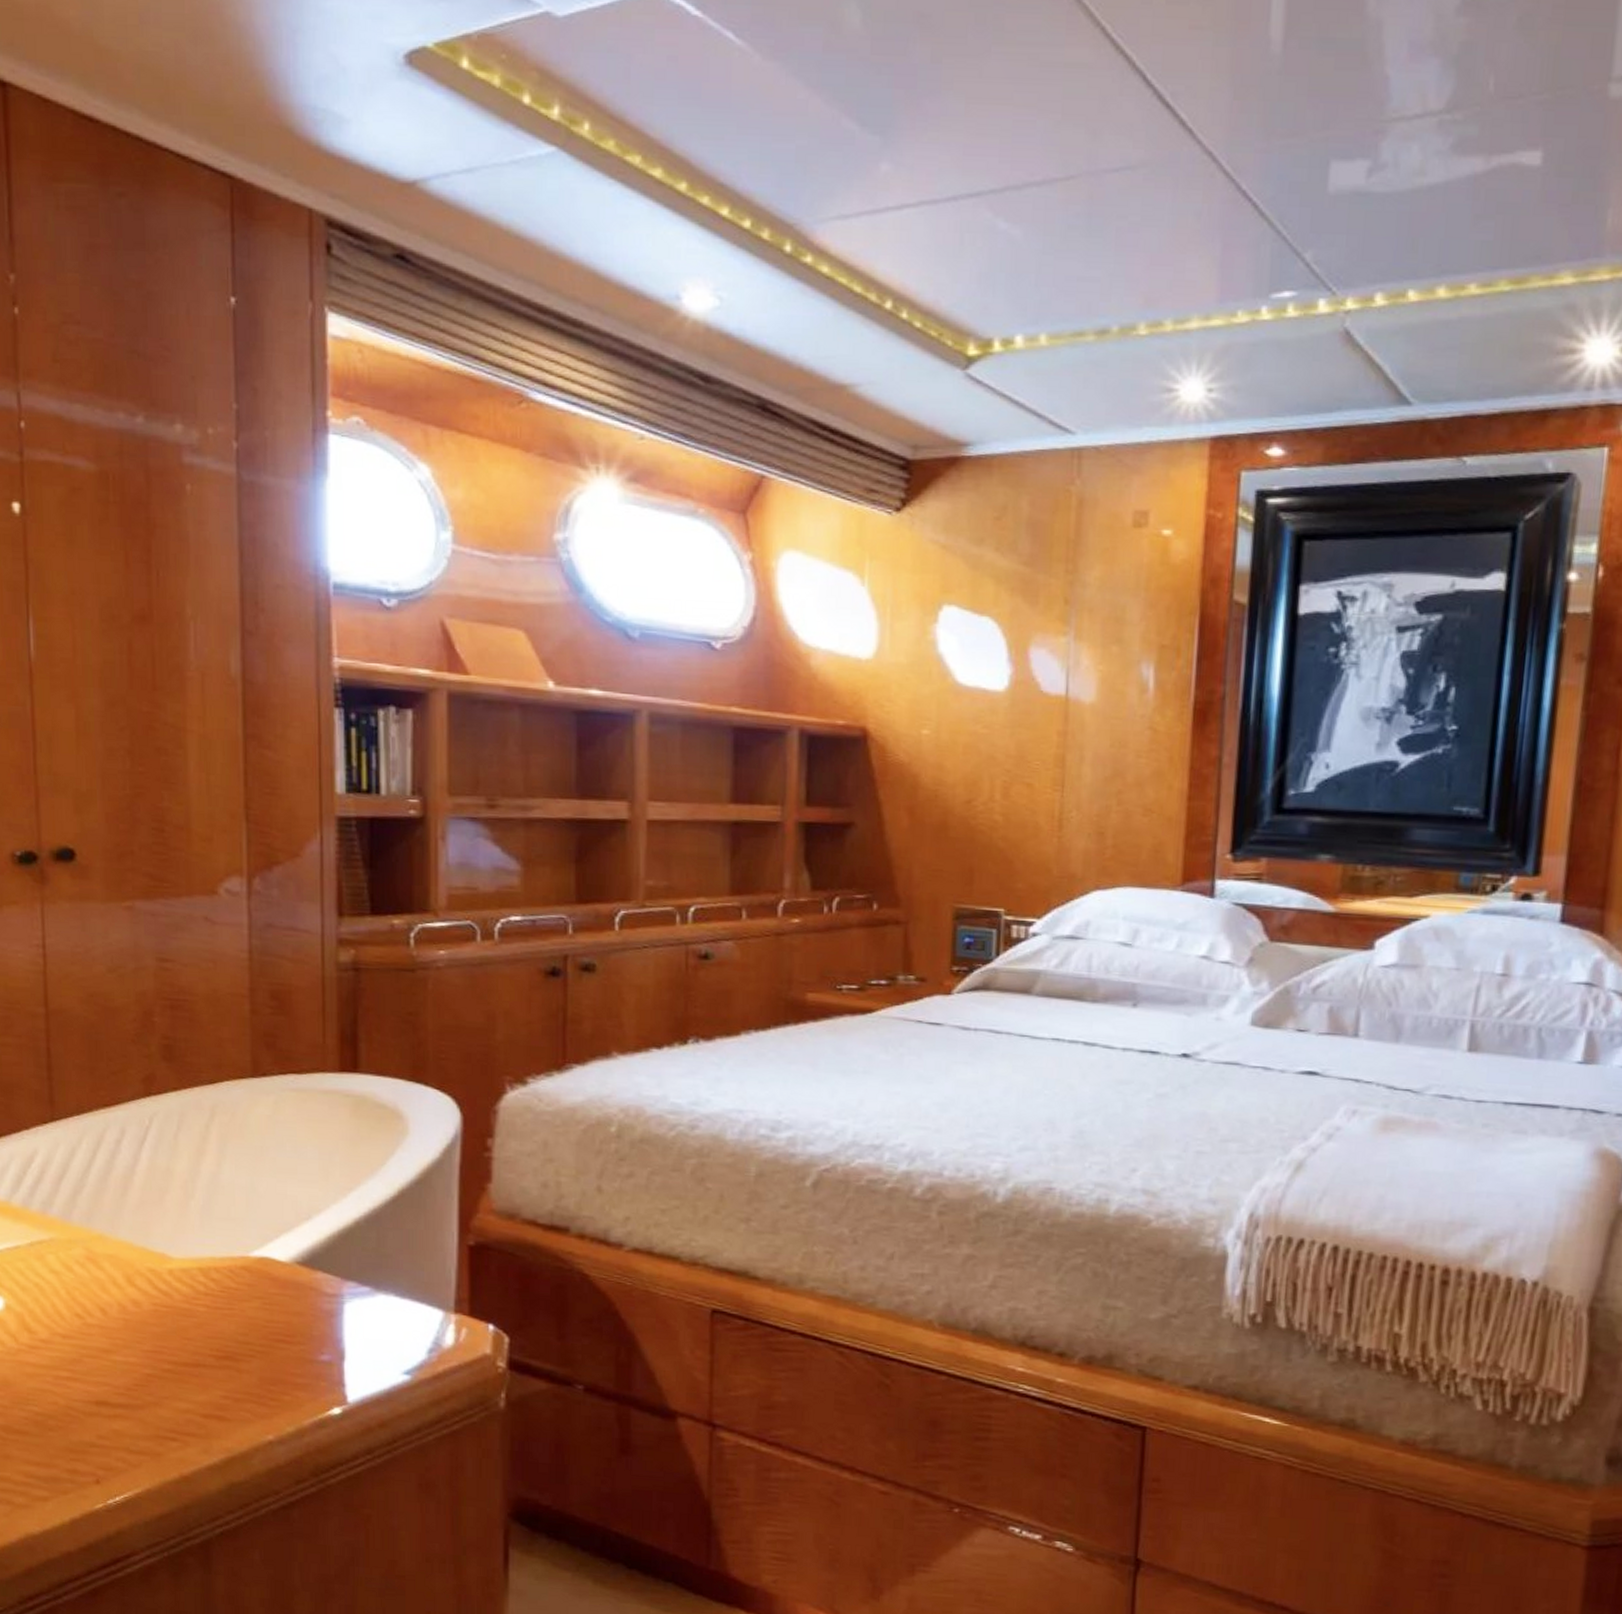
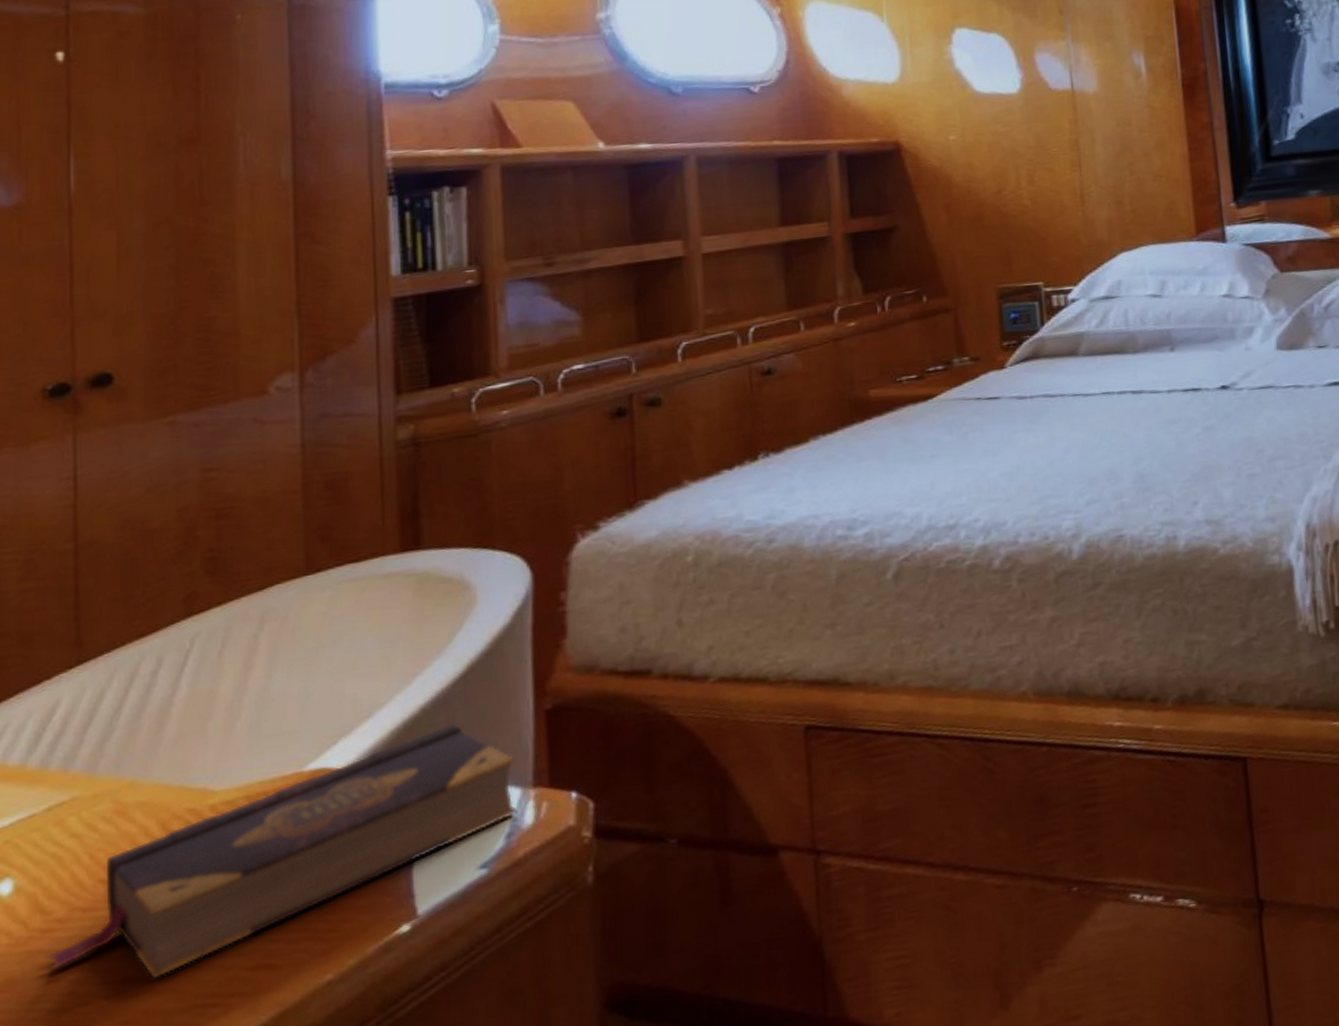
book: none [32,1240,439,1407] -> present [45,723,517,979]

